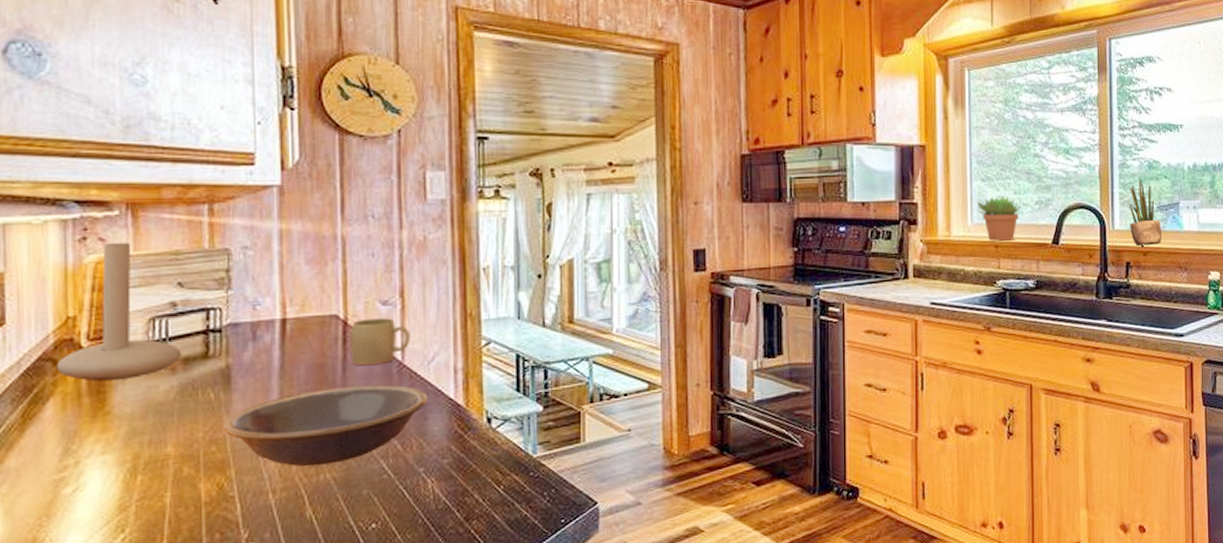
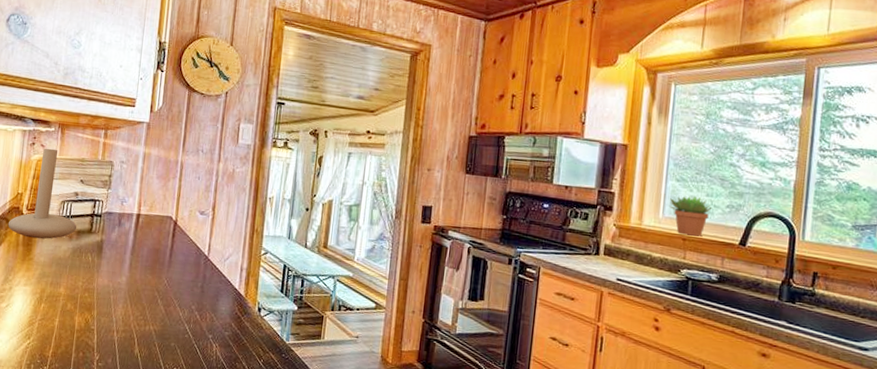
bowl: present [222,384,428,467] -> none [93,266,222,320]
mug: present [350,318,410,366] -> none [176,222,216,256]
potted plant: present [1130,180,1162,246] -> none [821,198,856,261]

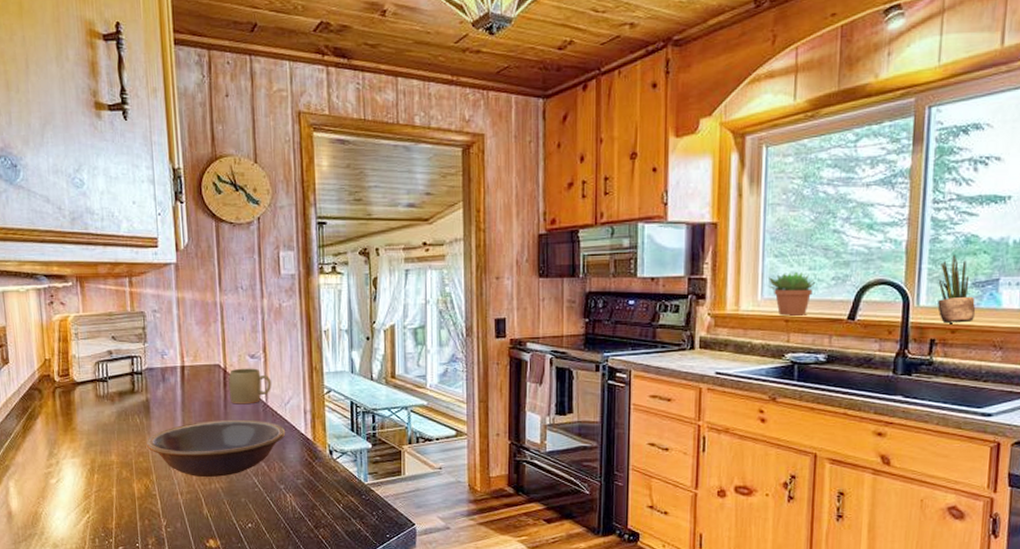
paper towel holder: present [8,148,77,239] -> none [41,305,118,406]
bowl: none [93,266,222,320] -> present [146,419,286,478]
mug: none [176,222,216,256] -> present [228,368,271,404]
potted plant: none [821,198,856,261] -> present [937,255,976,323]

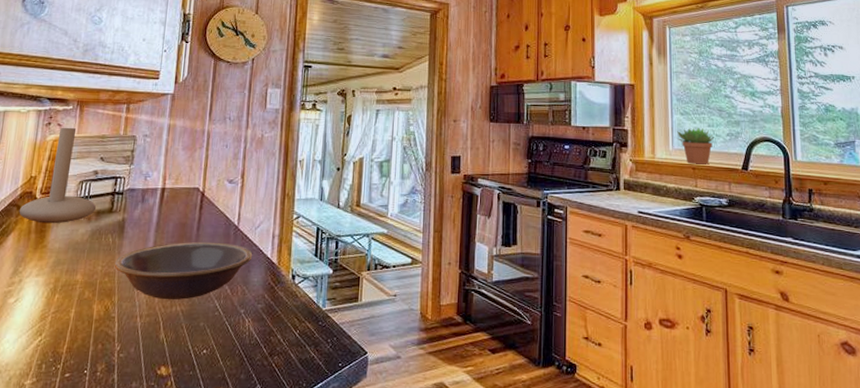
paper towel holder: none [41,305,118,406] -> present [18,127,97,224]
mug: present [228,368,271,404] -> none [203,192,245,227]
potted plant: present [937,255,976,323] -> none [809,120,841,176]

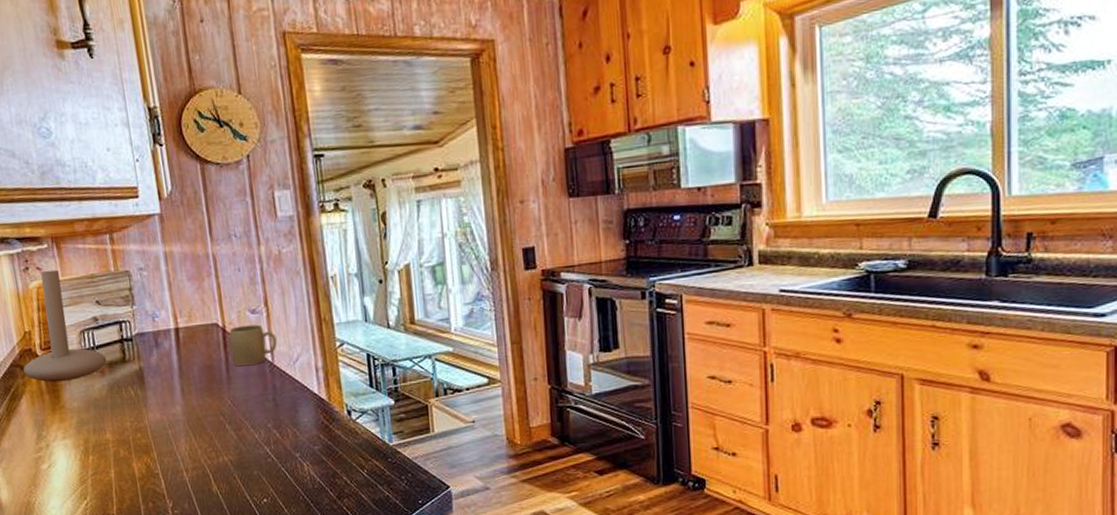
bowl: present [114,241,253,300] -> none [143,382,297,451]
mug: none [203,192,245,227] -> present [228,324,277,367]
succulent plant: present [677,127,715,165] -> none [833,167,889,219]

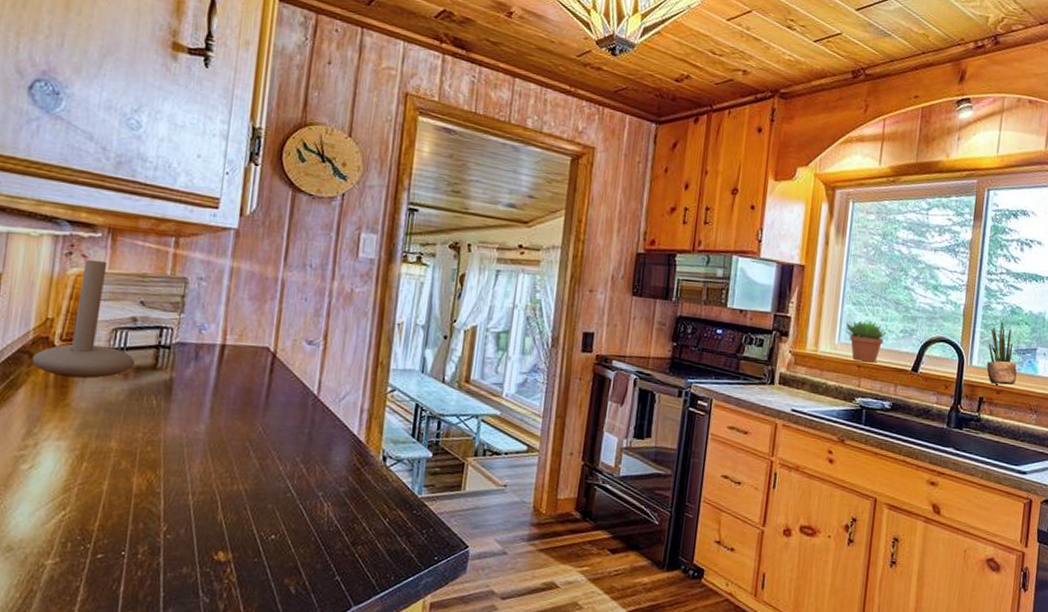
mug: present [228,324,277,367] -> none [274,354,328,396]
succulent plant: none [833,167,889,219] -> present [845,320,887,363]
potted plant: none [1033,133,1078,213] -> present [986,322,1017,385]

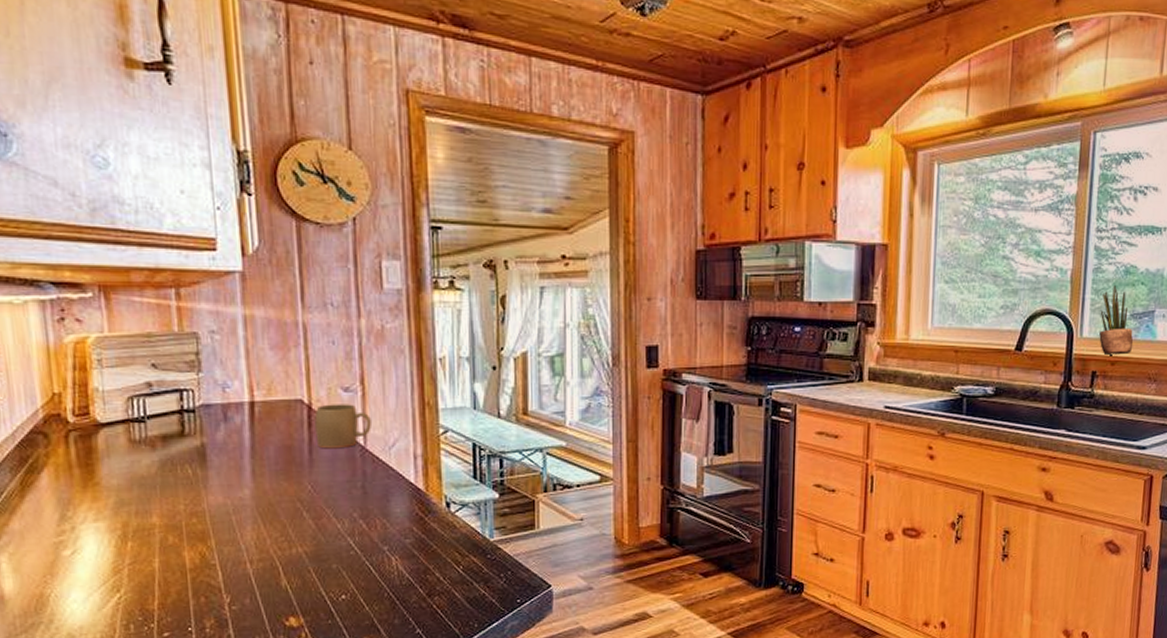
paper towel holder: present [31,259,136,379] -> none [47,323,161,455]
mug: none [274,354,328,396] -> present [314,404,371,449]
succulent plant: present [845,320,887,363] -> none [938,298,986,346]

